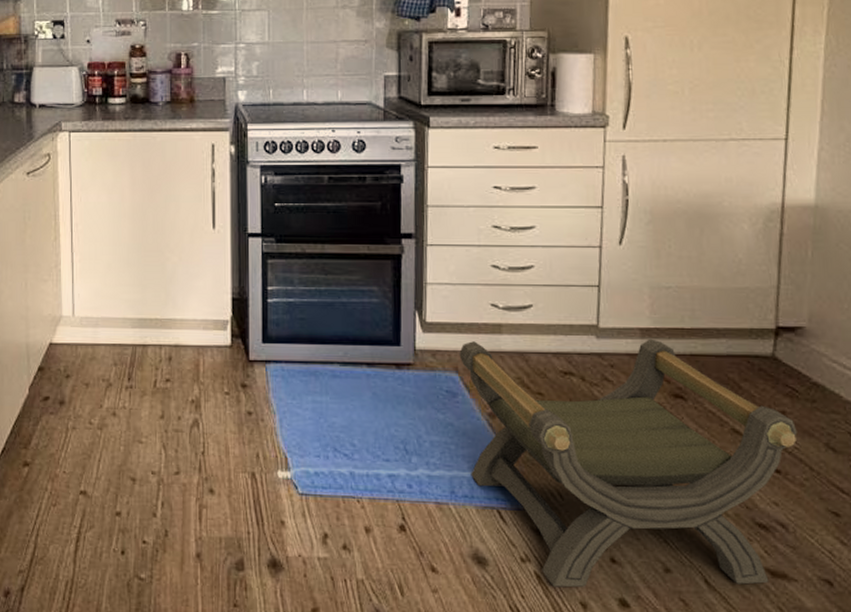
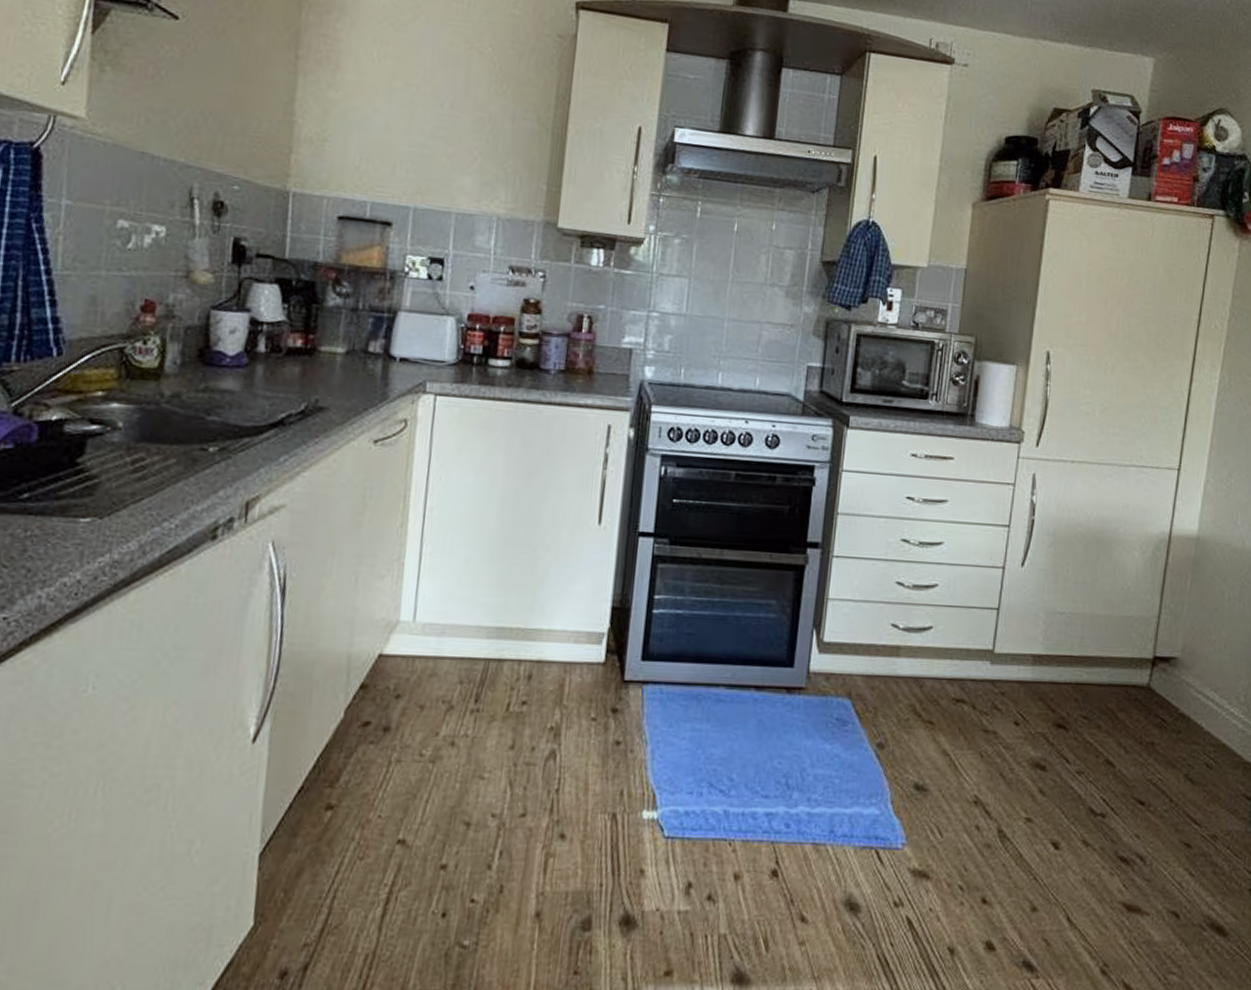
stool: present [459,338,798,588] -> none [852,664,1163,932]

